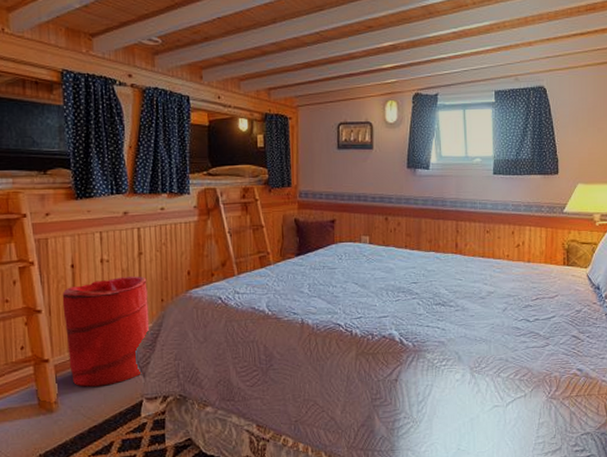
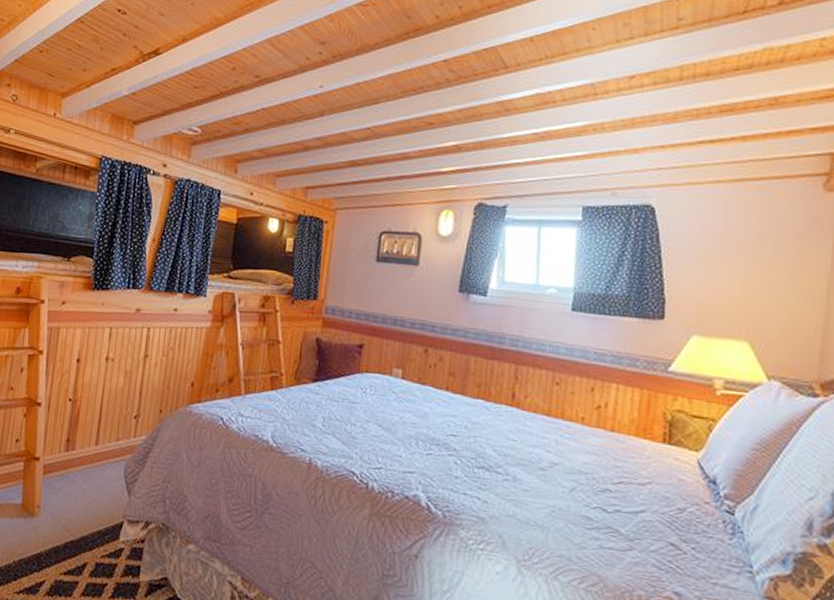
laundry hamper: present [62,275,150,387] -> none [58,379,149,498]

